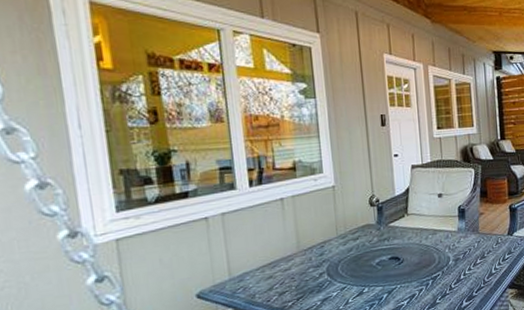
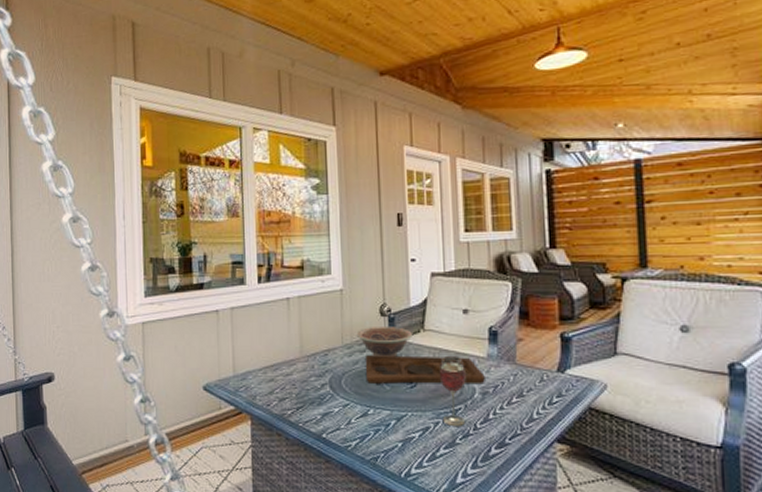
decorative bowl: none [349,214,398,243] -> present [356,327,412,357]
decorative tray: none [358,232,457,266] -> present [365,355,485,384]
wineglass: none [421,232,443,291] -> present [438,355,466,427]

